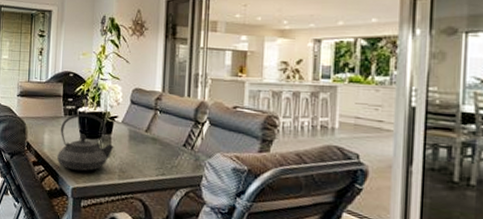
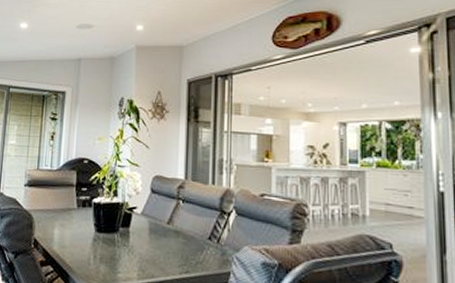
teapot: present [57,113,114,171] -> none [68,204,133,271]

